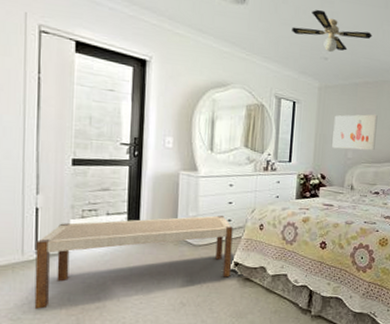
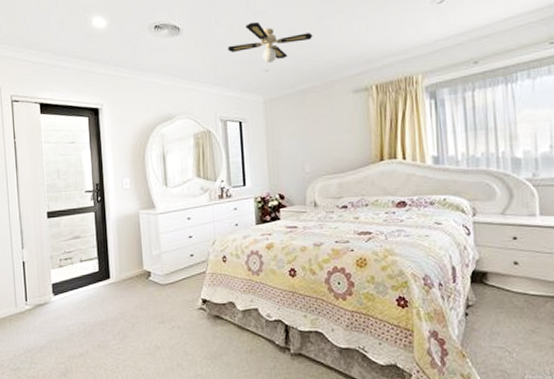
bench: present [34,215,233,309] -> none [26,251,200,358]
wall art: present [332,114,378,151] -> none [285,119,335,164]

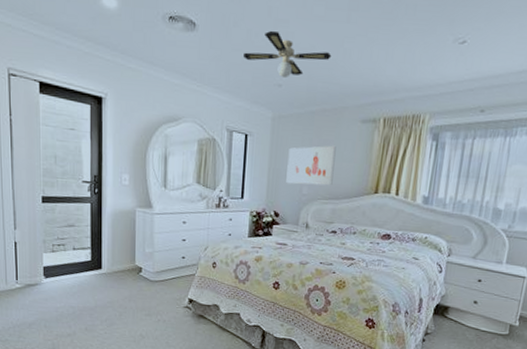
wall art: none [285,119,335,164] -> present [286,145,336,186]

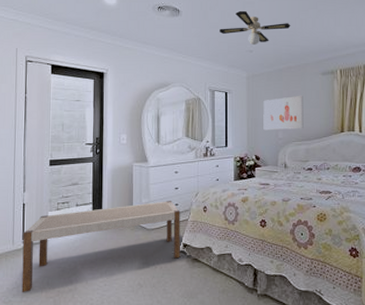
bench: none [16,252,187,333] -> present [21,201,180,292]

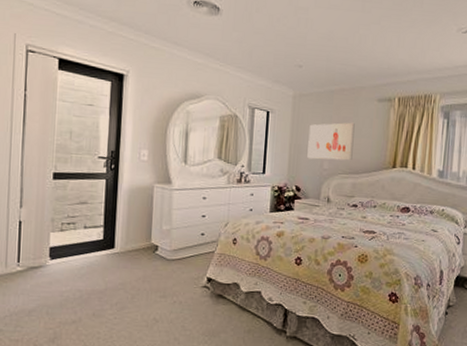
bench: present [21,201,180,292] -> none [15,229,206,322]
ceiling fan: present [220,10,291,46] -> none [265,16,349,60]

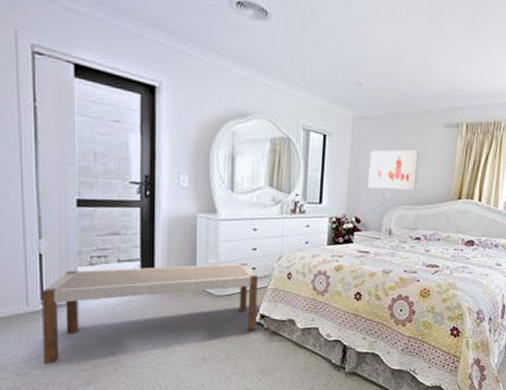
bench: none [15,229,206,322] -> present [42,263,258,364]

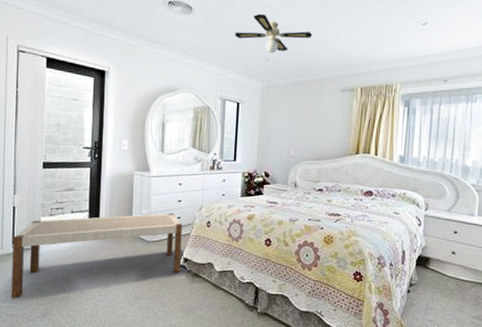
ceiling fan: none [321,26,414,78] -> present [235,13,313,54]
wall art: present [368,149,420,191] -> none [275,111,320,148]

